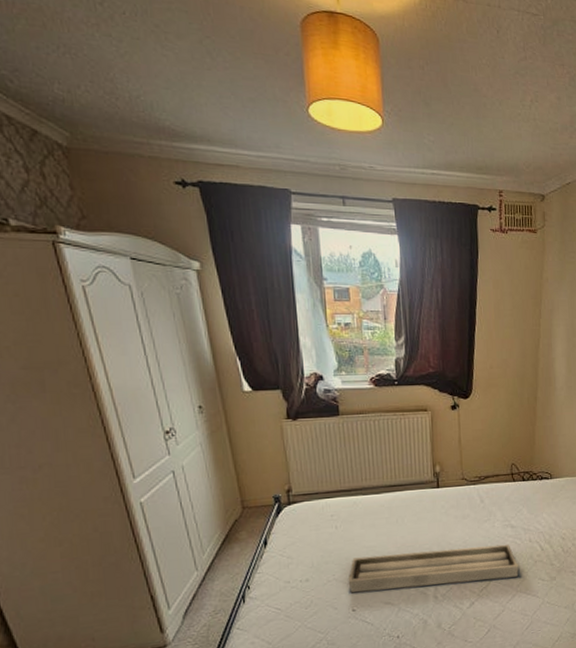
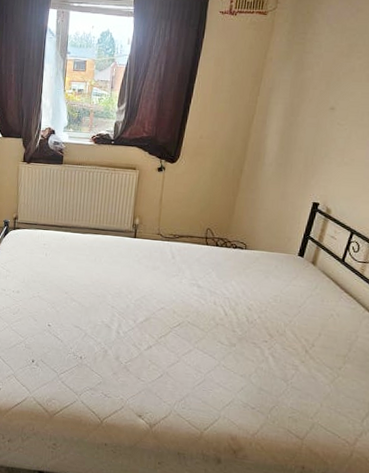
tray: present [348,544,519,593] -> none [48,282,199,334]

